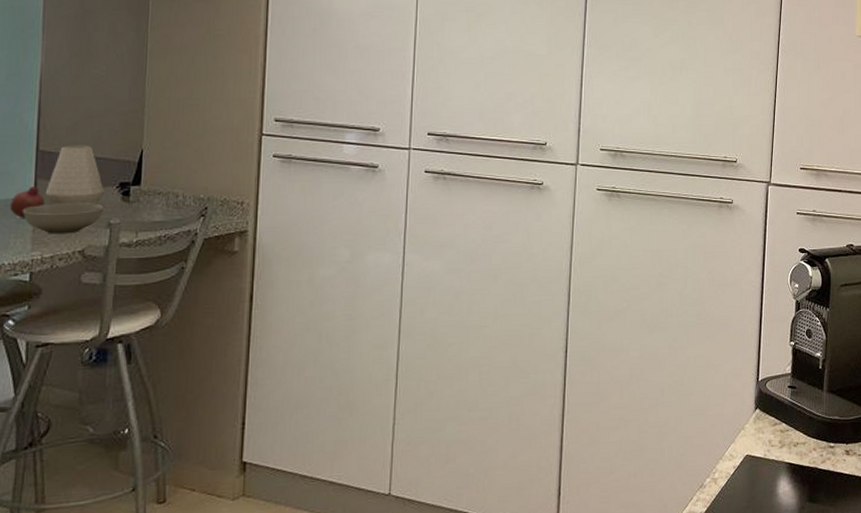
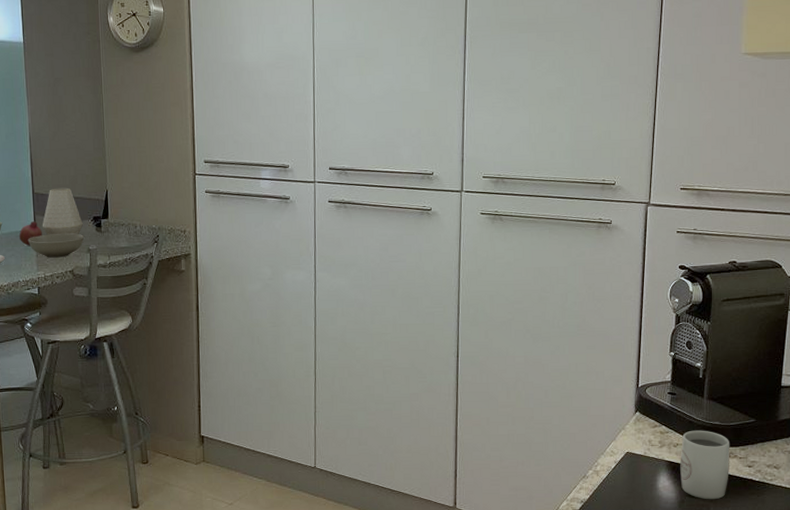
mug: none [800,426,850,504] -> present [680,430,730,500]

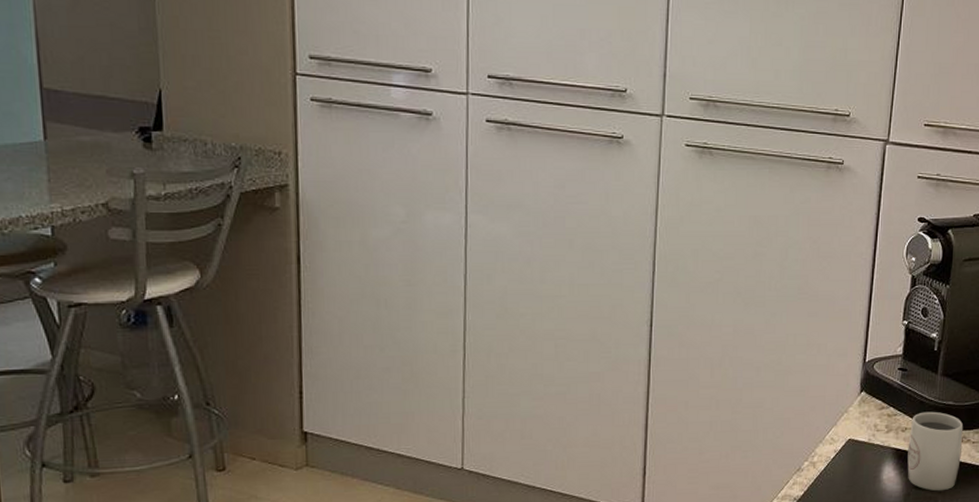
fruit: present [18,221,42,247] -> none [18,130,57,167]
bowl: present [28,233,85,258] -> none [34,149,126,184]
vase: present [42,187,83,235] -> none [56,82,123,152]

